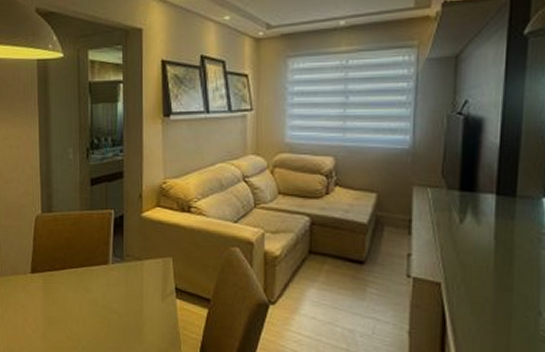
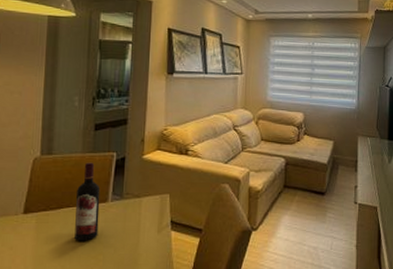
wine bottle: none [77,220,102,305] -> present [75,162,101,241]

